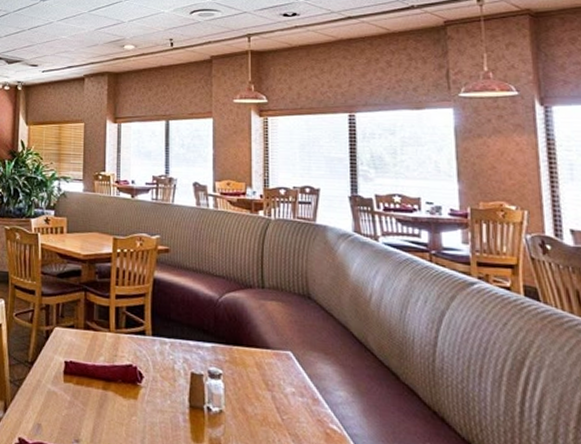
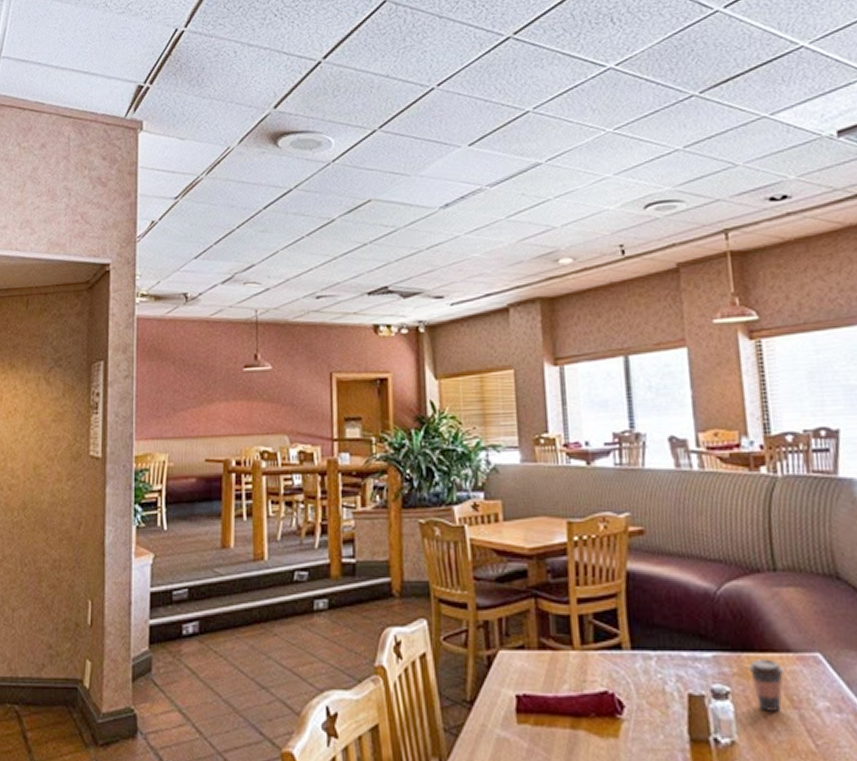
coffee cup: none [237,351,264,392] -> present [748,659,785,712]

